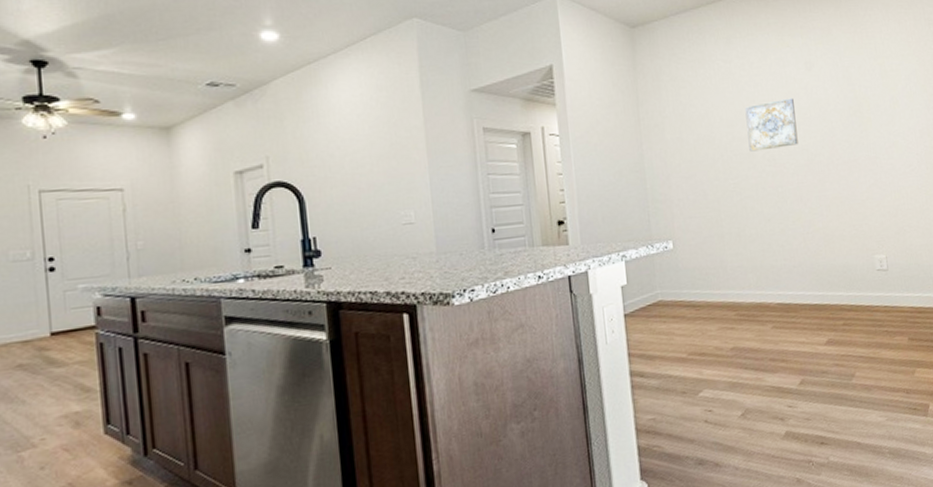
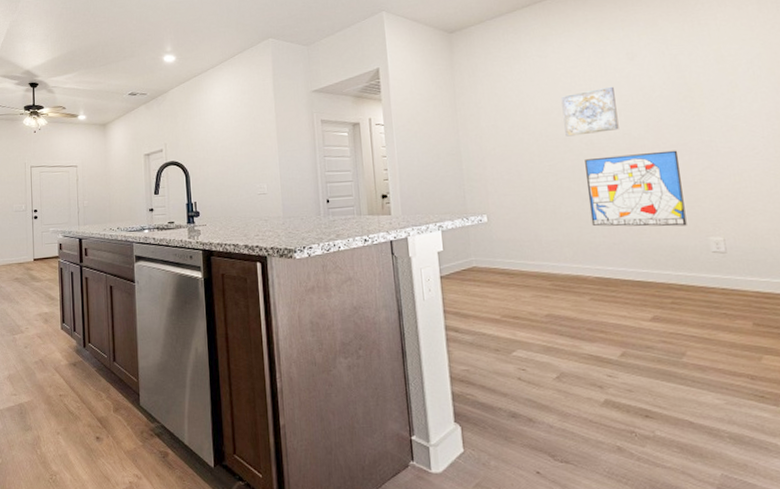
wall art: none [767,166,856,249] -> present [585,150,687,227]

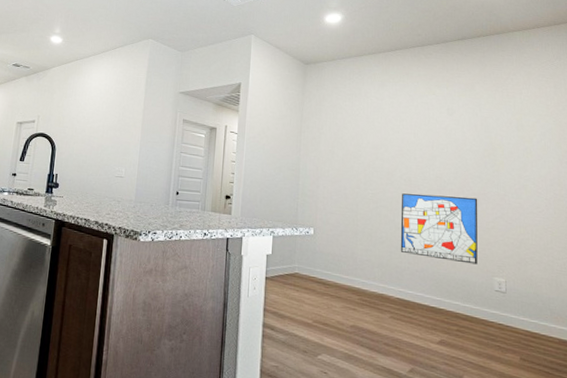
wall art: present [561,86,619,137] -> none [389,134,433,173]

